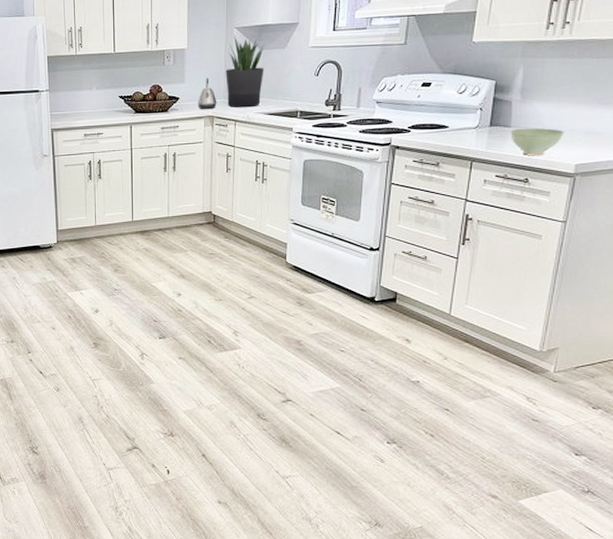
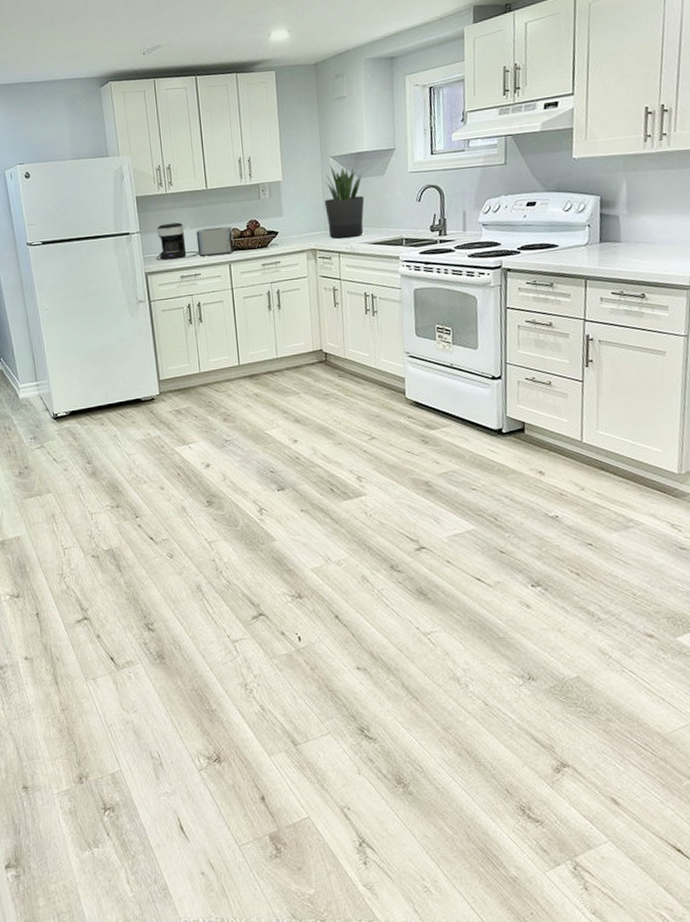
coffee maker: none [63,83,103,119] -> present [156,222,199,261]
toaster: none [101,89,138,117] -> present [196,226,236,256]
kettle: present [198,78,217,109] -> none [298,209,319,243]
bowl: present [510,127,564,156] -> none [621,241,675,270]

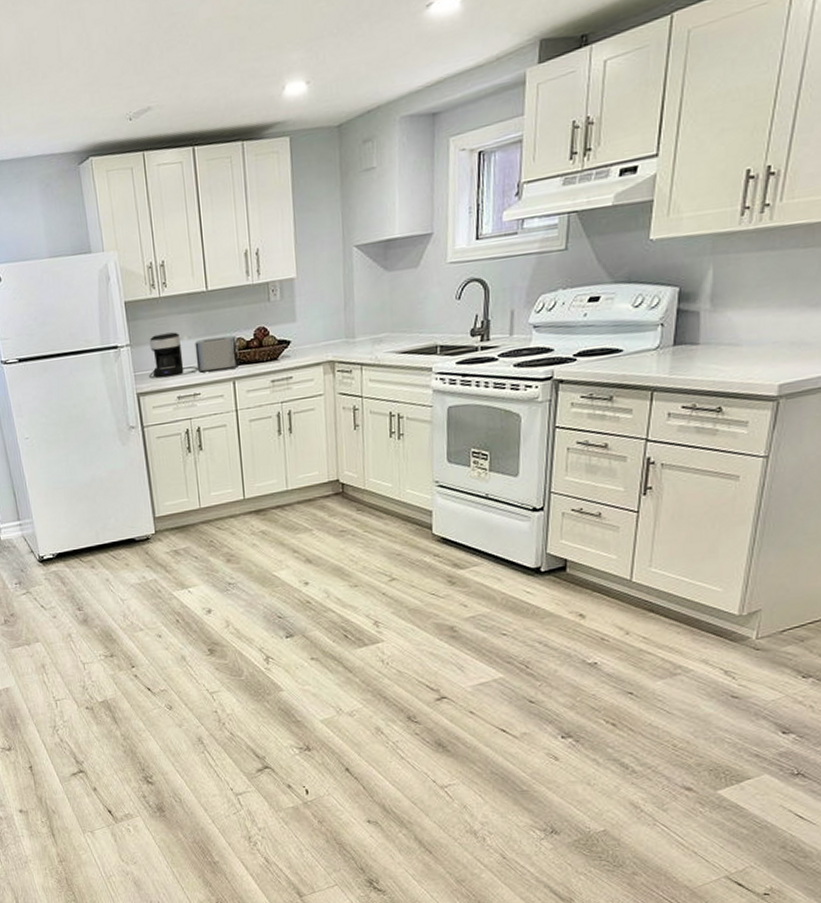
planter: present [324,164,365,239] -> none [345,255,394,348]

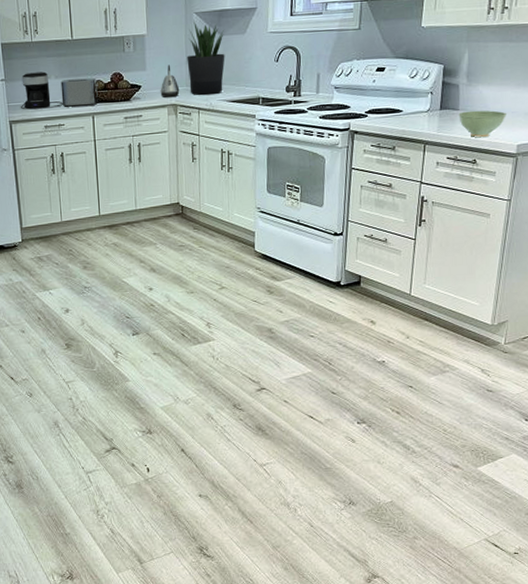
kettle: none [313,312,338,353] -> present [160,65,180,97]
planter: none [345,255,394,348] -> present [187,20,225,95]
bowl: none [698,342,765,379] -> present [458,110,506,138]

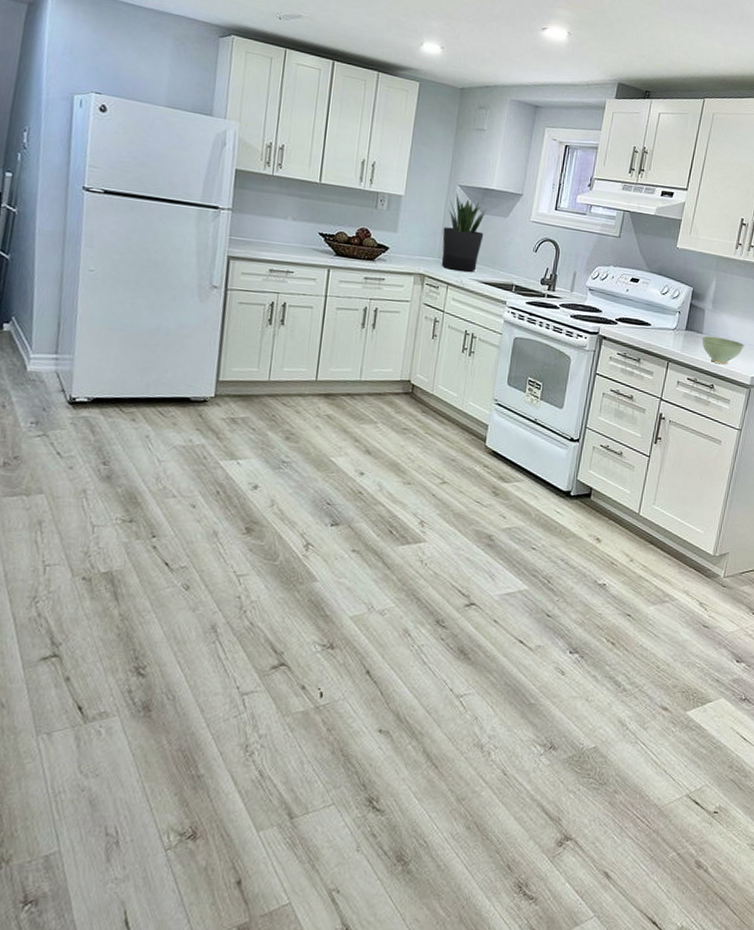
coffee maker: present [21,72,63,110] -> none [245,207,297,252]
toaster: present [60,78,99,107] -> none [295,223,341,259]
kettle: present [160,65,180,97] -> none [408,231,431,266]

